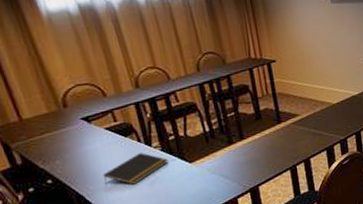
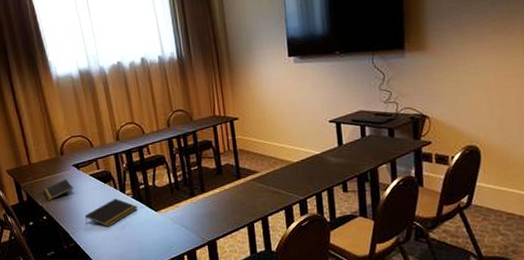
notepad: none [43,134,85,163] -> present [43,179,74,202]

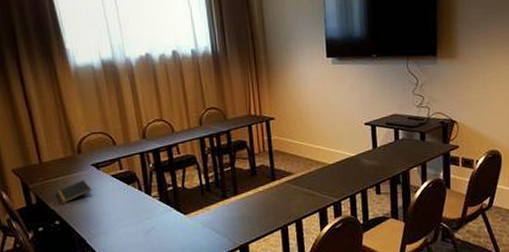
notepad: present [84,198,138,227] -> none [104,201,165,232]

